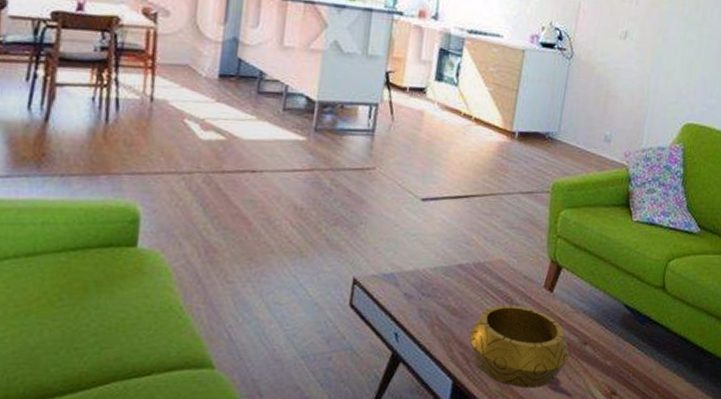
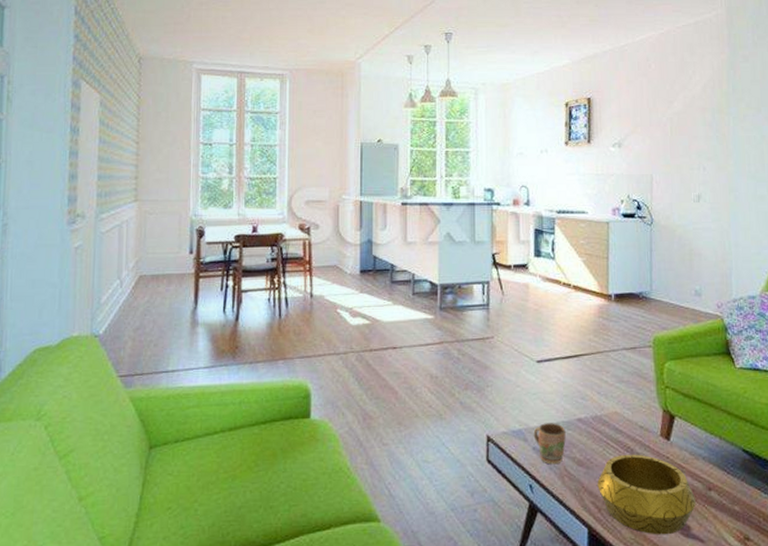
mug: none [406,267,443,313] -> present [533,423,566,465]

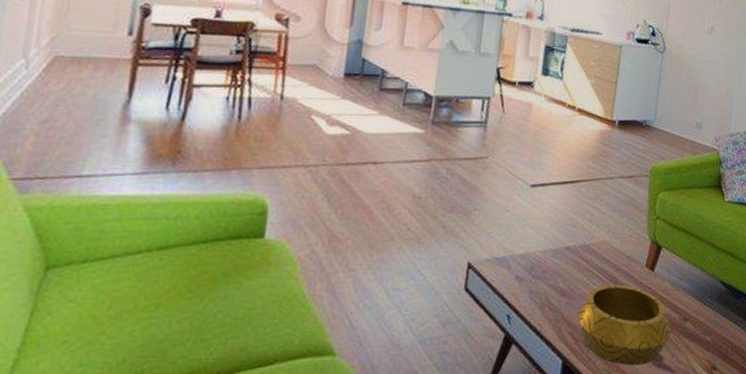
mug: present [533,423,566,465] -> none [517,251,552,294]

